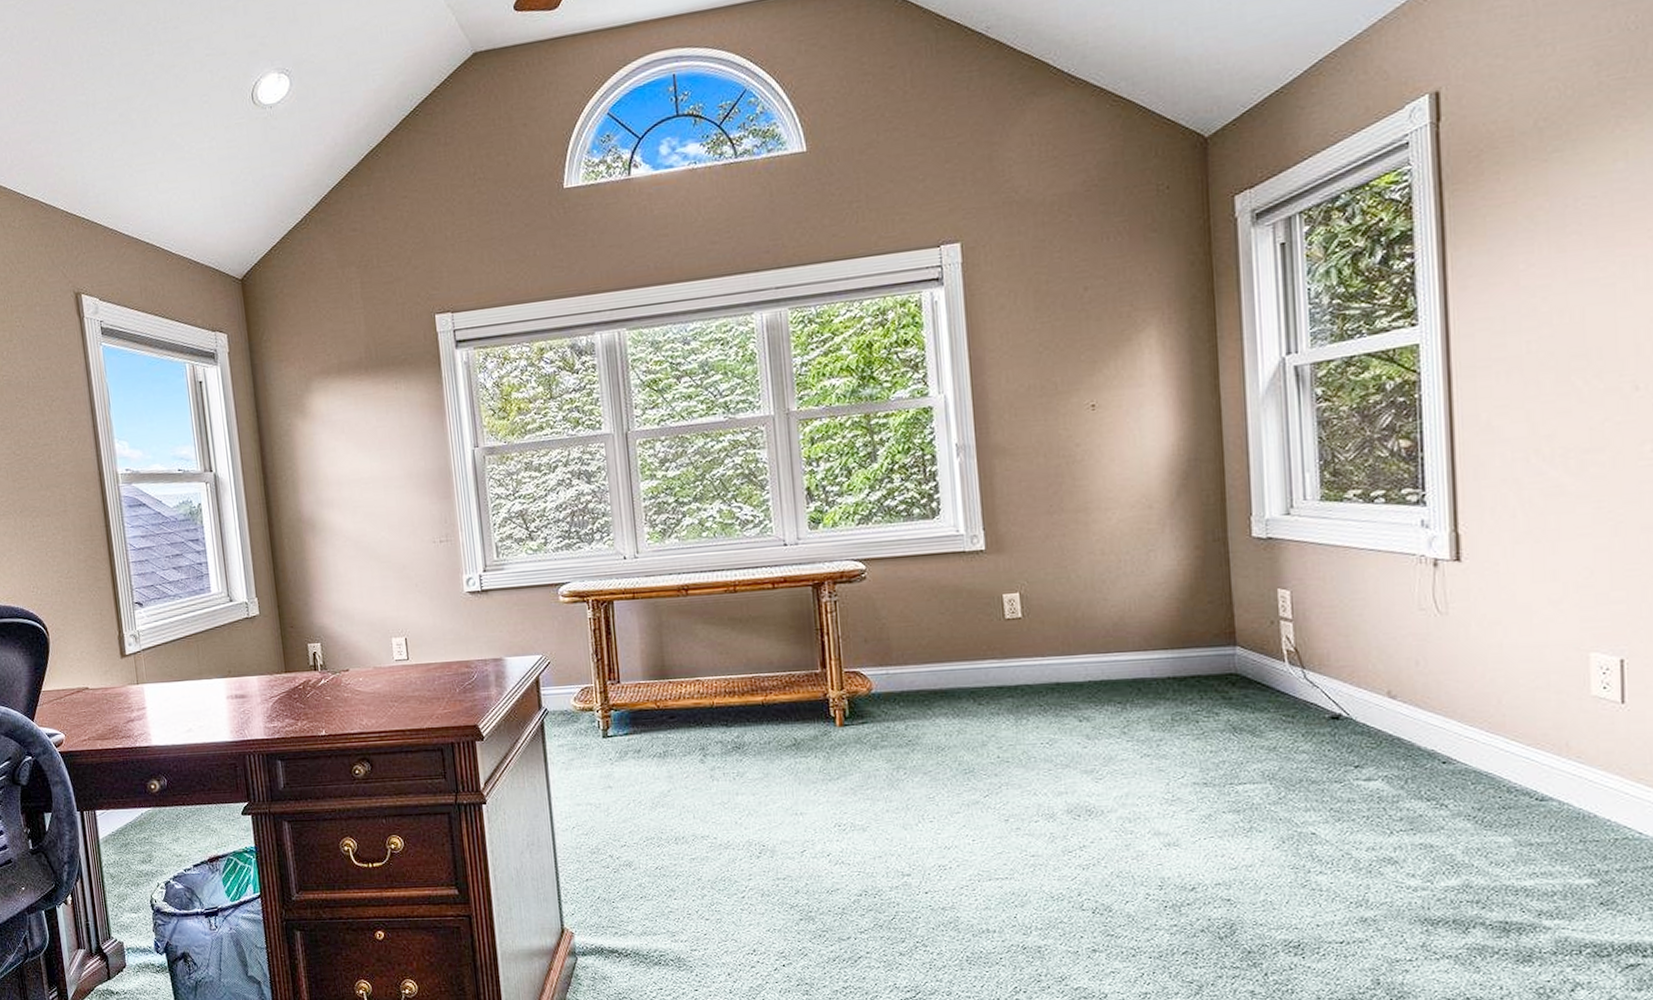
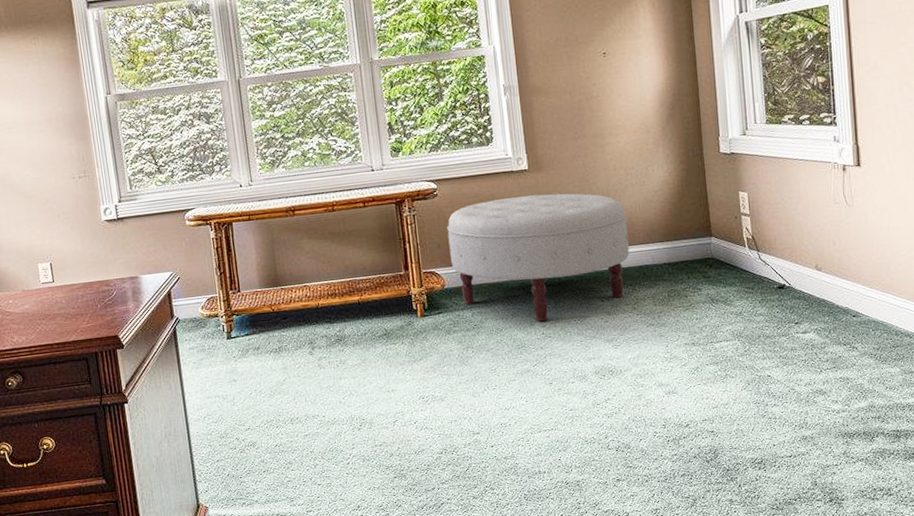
ottoman: none [877,581,1120,742] -> present [447,193,630,322]

